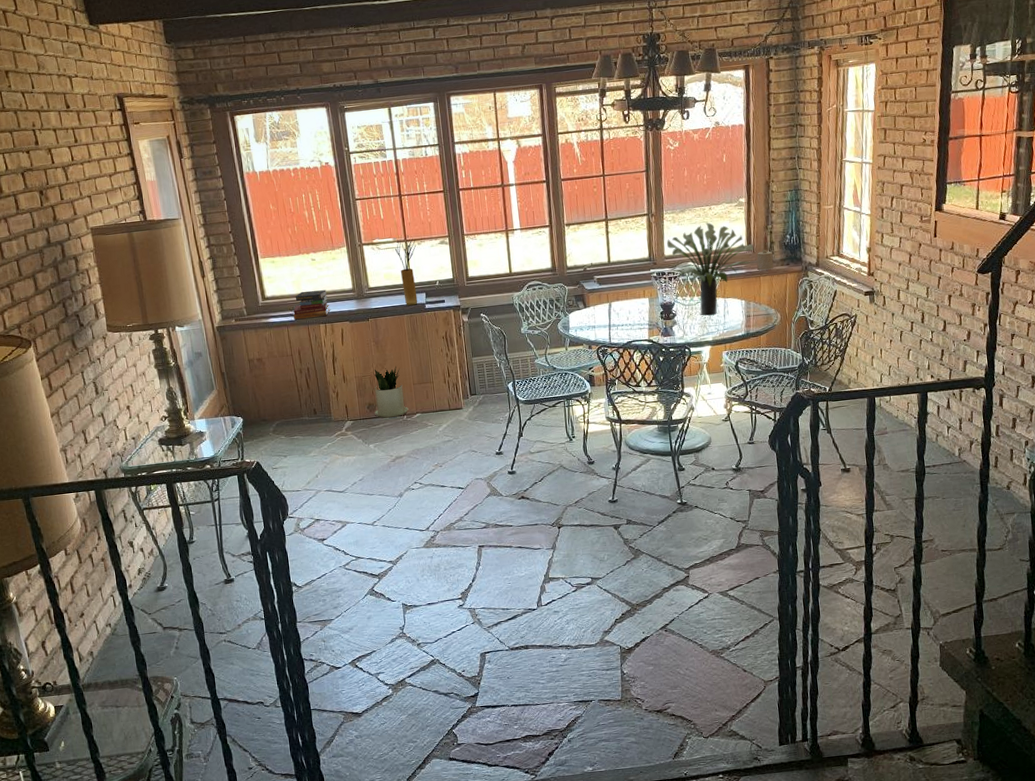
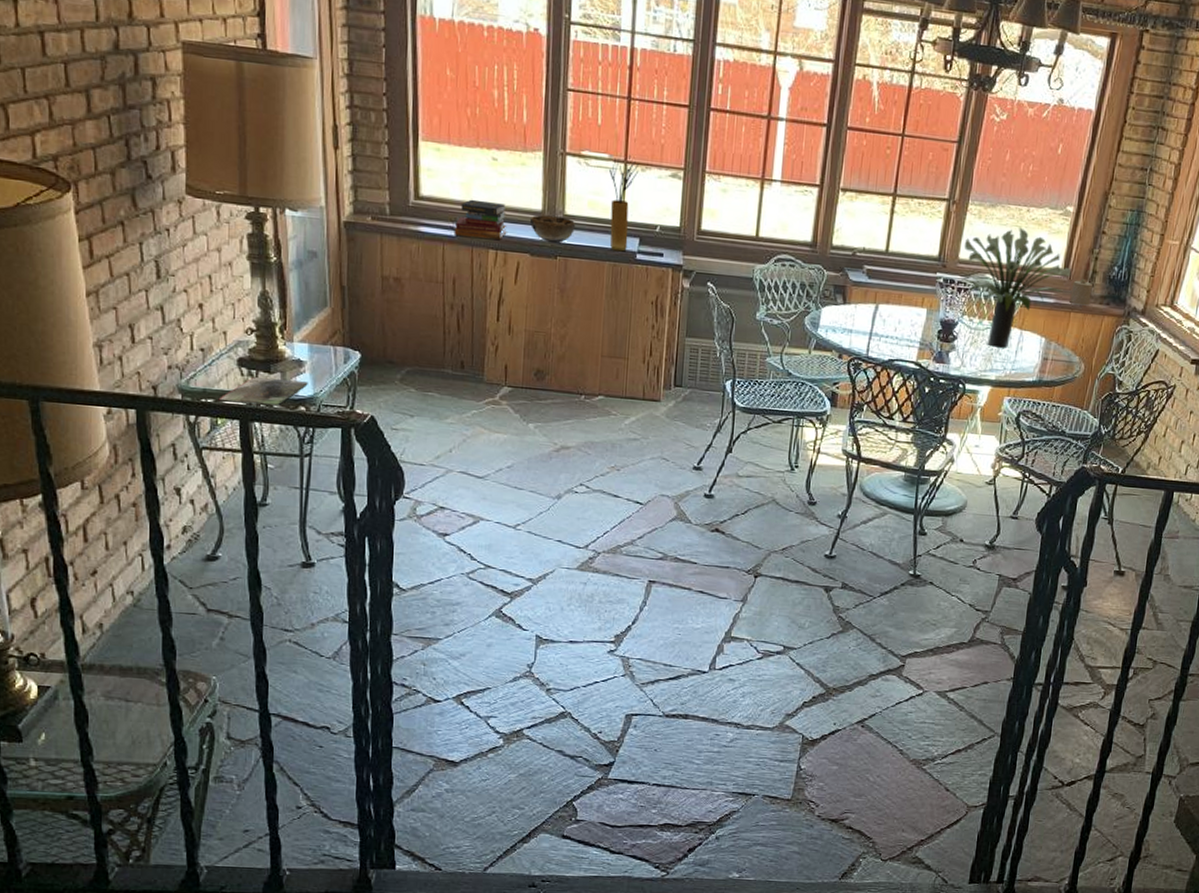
magazine: none [149,446,209,473] -> present [218,377,308,406]
decorative bowl: none [345,289,379,310] -> present [530,215,576,244]
planter: present [373,366,409,418] -> none [543,325,589,395]

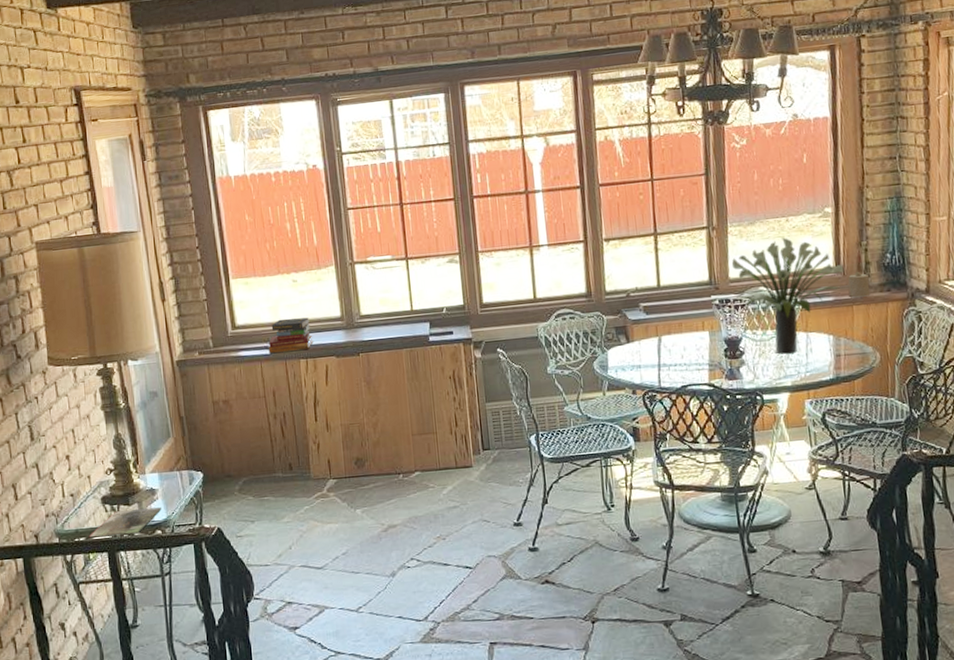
decorative bowl: present [530,215,576,244] -> none [332,318,372,343]
vase: present [608,155,640,252] -> none [392,252,420,338]

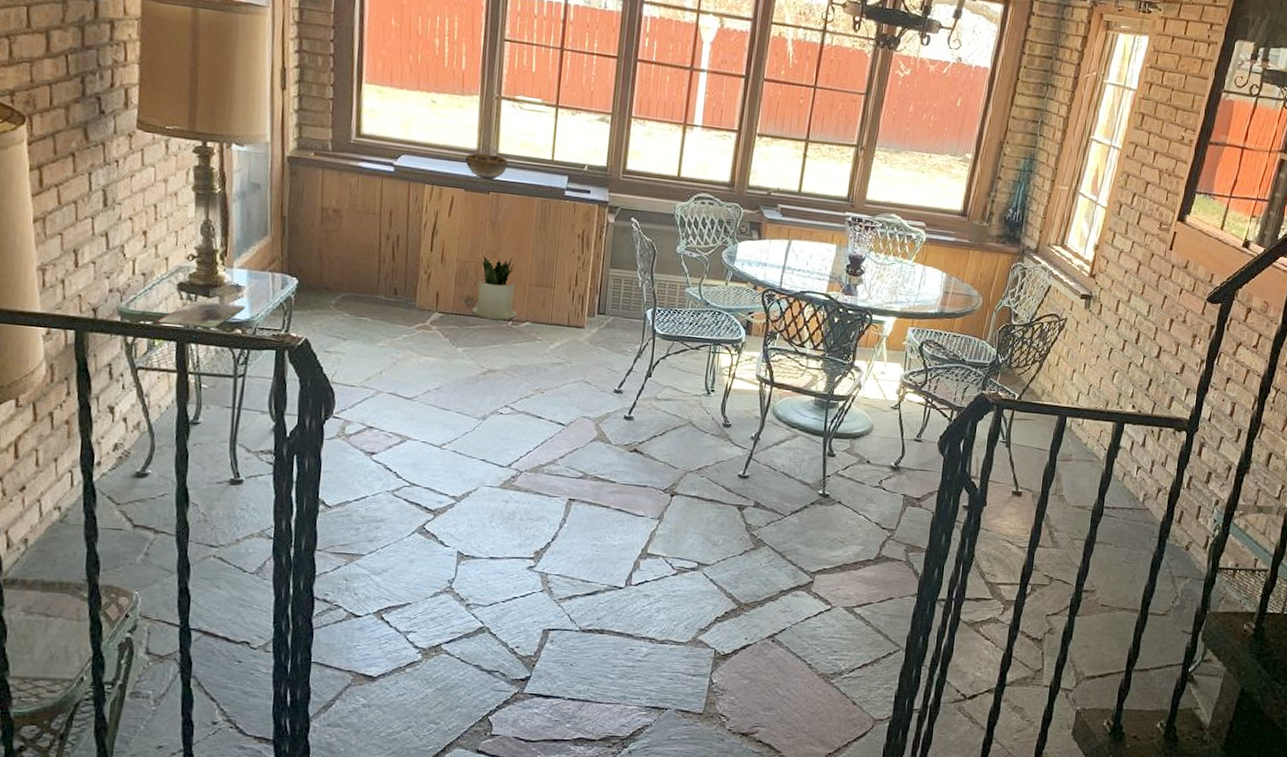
books: present [269,317,314,353] -> none [393,137,444,175]
decorative bowl: none [332,318,372,343] -> present [466,153,509,180]
planter: none [363,412,405,477] -> present [472,256,517,321]
flower arrangement: present [731,238,844,355] -> none [871,173,970,283]

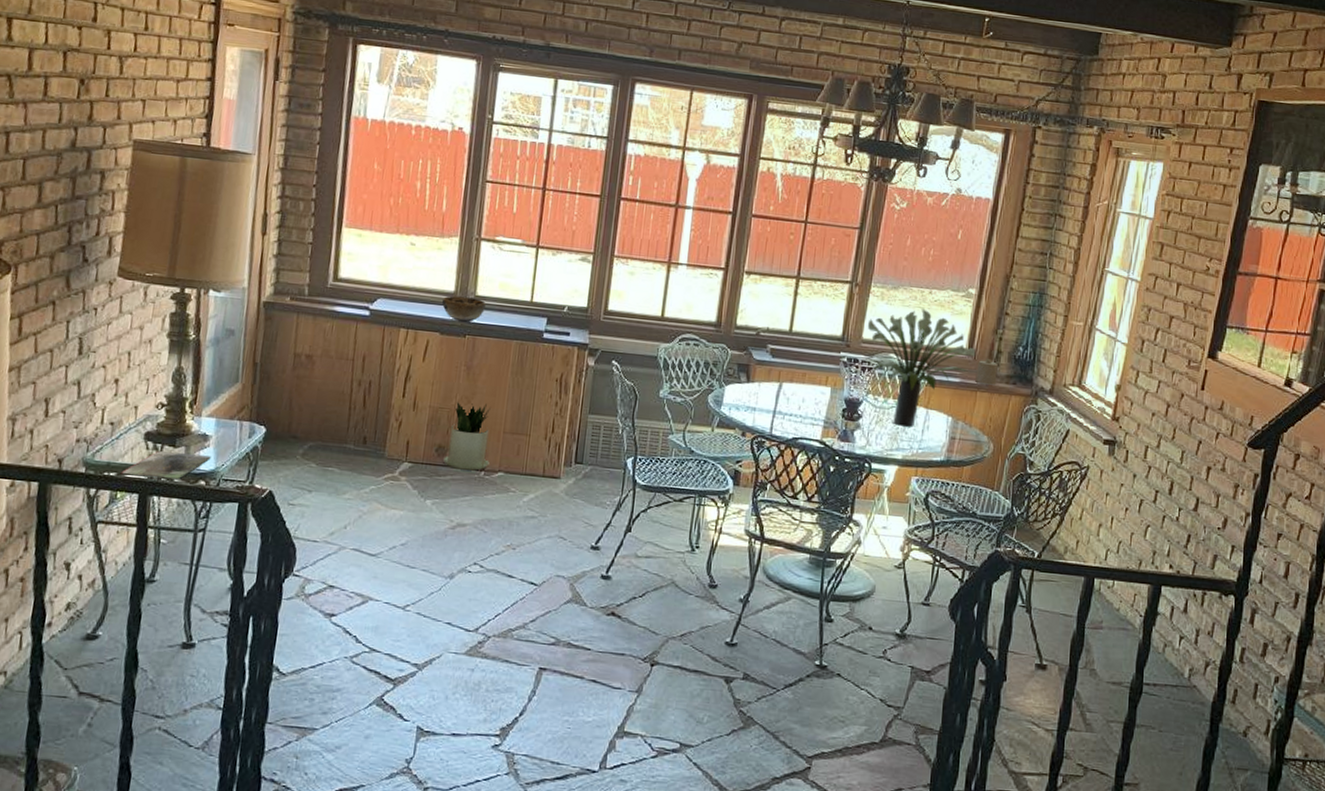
flower arrangement: none [871,173,970,283] -> present [867,310,976,429]

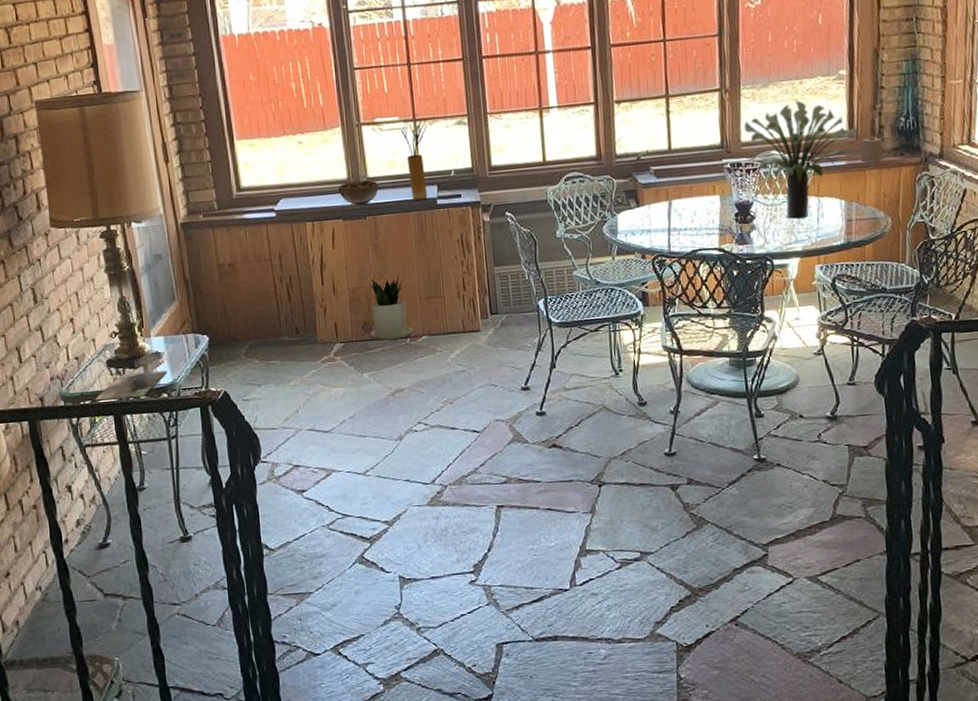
vase: none [518,240,551,331] -> present [400,113,428,201]

